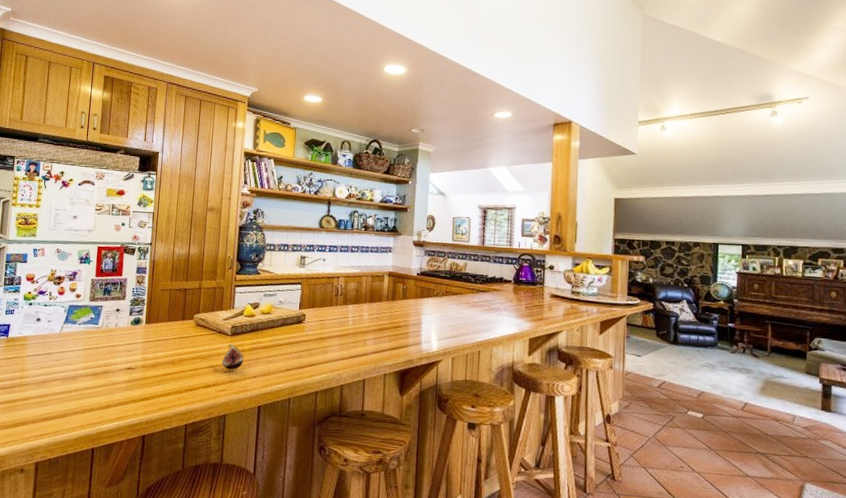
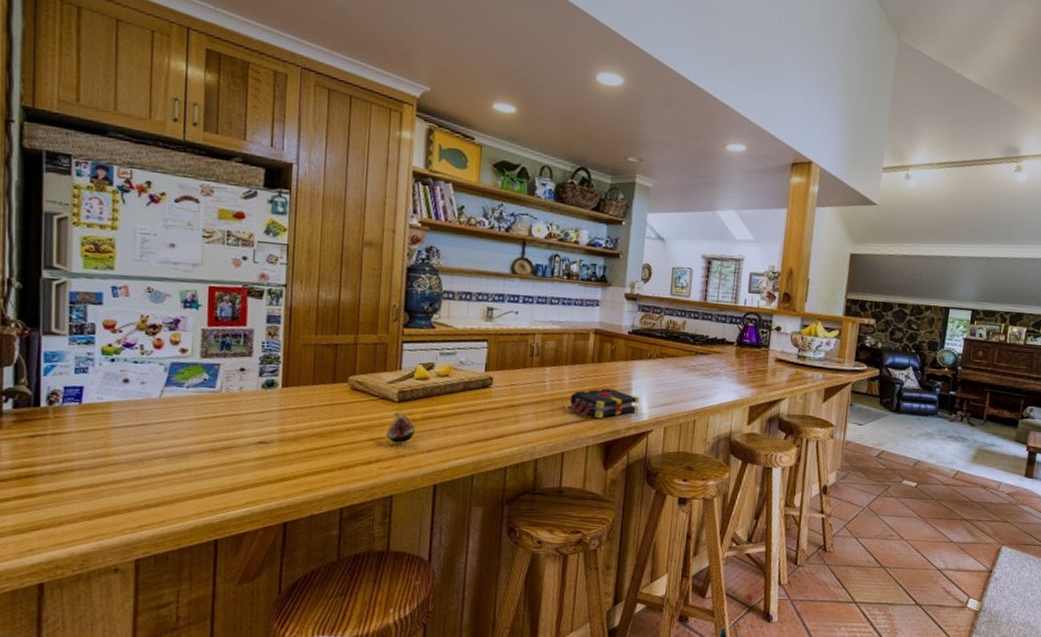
book: none [367,323,429,349] -> present [567,388,640,418]

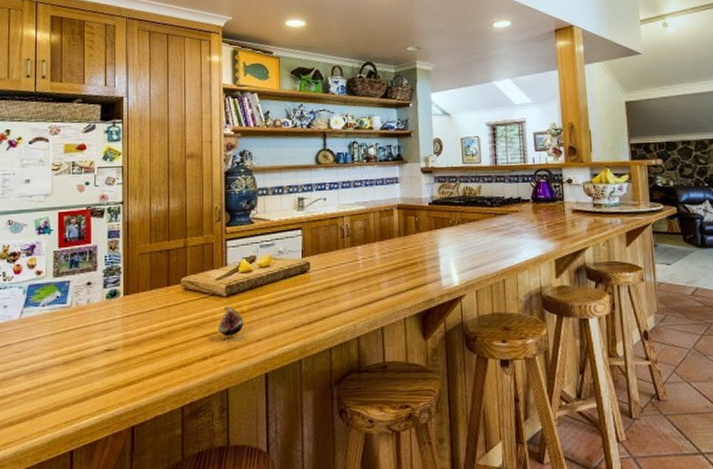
book: present [567,388,640,418] -> none [381,259,449,289]

